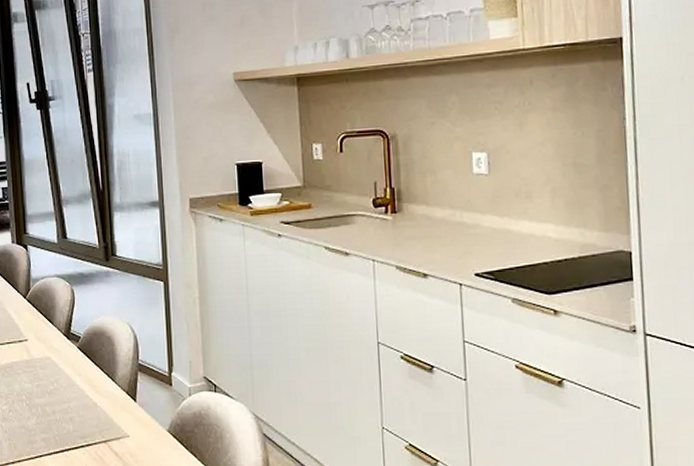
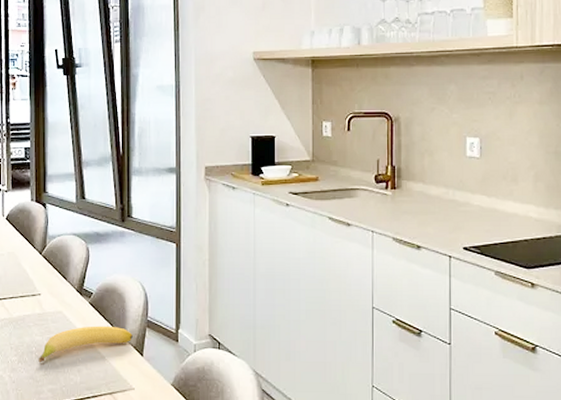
banana: none [29,371,124,412] -> present [38,326,133,363]

